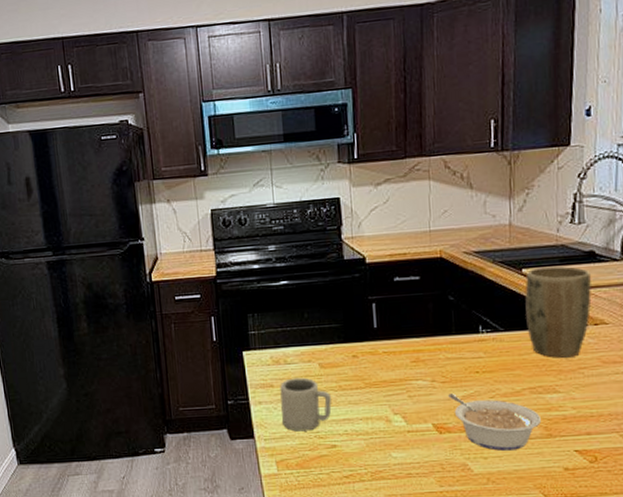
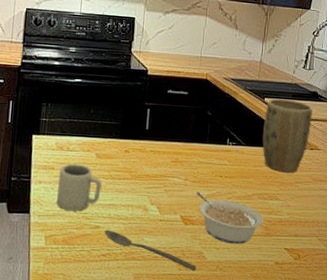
spoon: none [343,448,461,487] -> present [104,230,196,271]

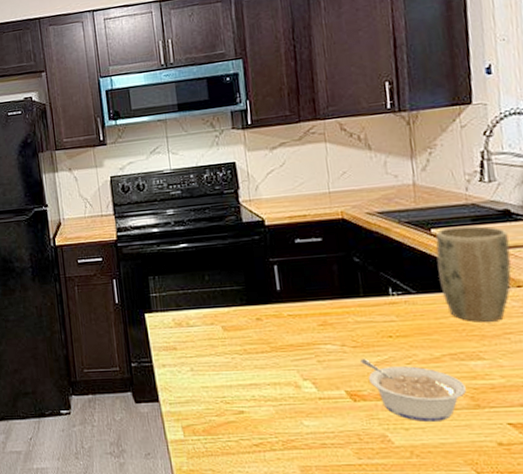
cup: present [56,163,102,212] -> none [183,340,237,396]
spoon: present [104,230,196,271] -> none [251,414,382,460]

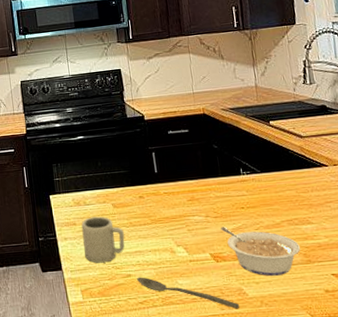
cup: none [183,340,237,396] -> present [81,216,125,263]
spoon: none [251,414,382,460] -> present [137,277,239,309]
plant pot: present [435,225,512,322] -> none [273,118,329,194]

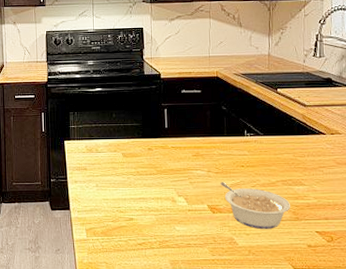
cup: present [81,216,125,263] -> none [91,164,131,206]
spoon: present [137,277,239,309] -> none [138,221,229,256]

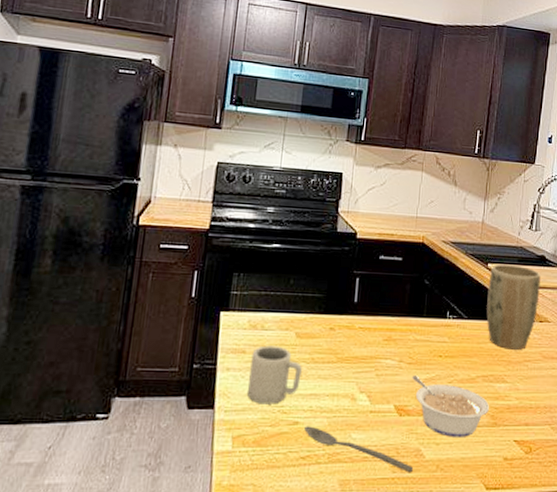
cup: none [91,164,131,206] -> present [246,345,302,404]
spoon: none [138,221,229,256] -> present [304,426,413,473]
plant pot: none [279,88,329,158] -> present [486,264,541,350]

